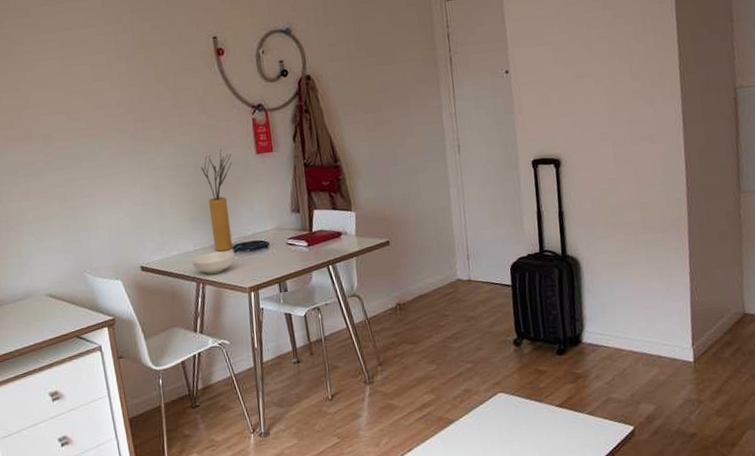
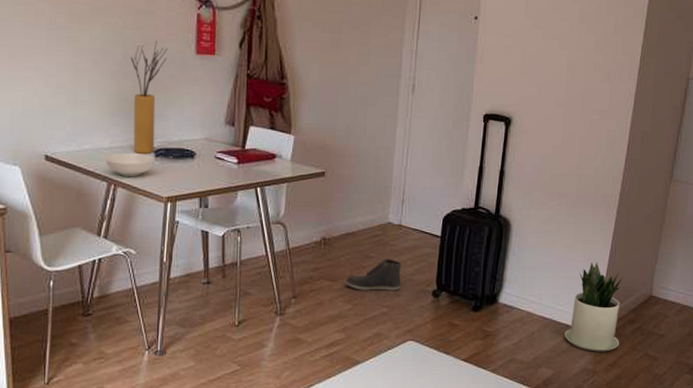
sneaker: none [426,314,481,350] -> present [345,259,402,291]
planter: none [658,287,721,381] -> present [564,262,624,352]

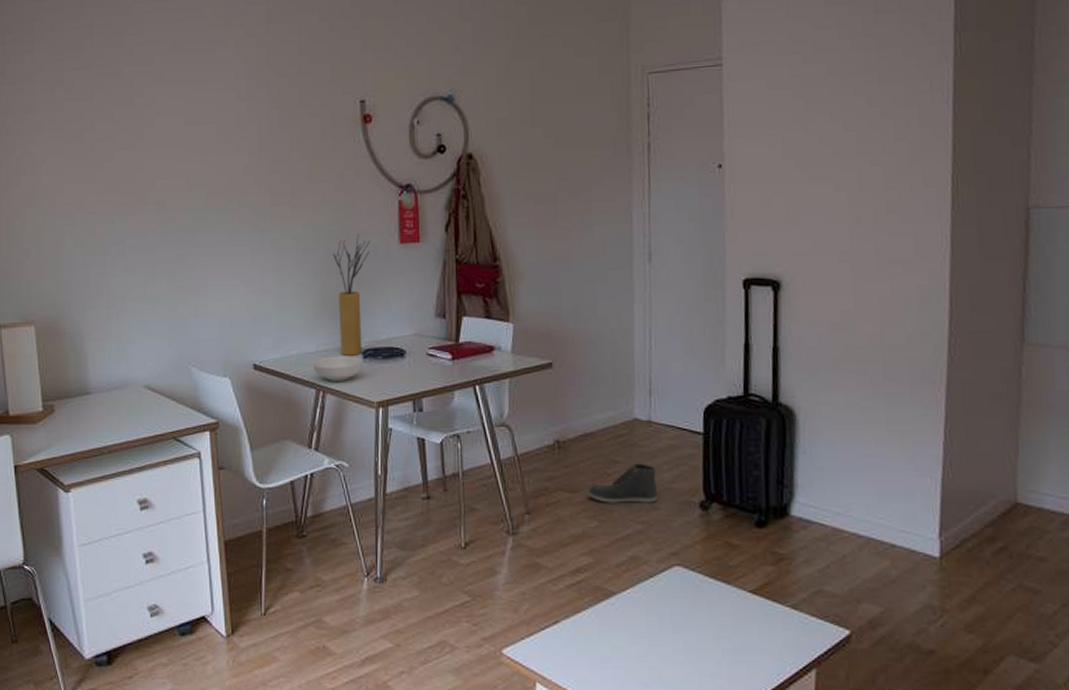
planter: present [564,262,624,352] -> none [891,458,977,582]

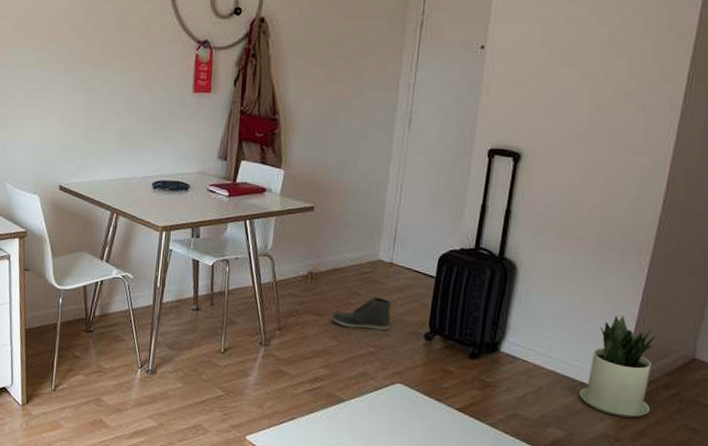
bowl: present [312,356,364,381] -> none [109,184,153,206]
vase: present [332,234,370,356] -> none [134,81,168,186]
planter: none [891,458,977,582] -> present [579,315,658,418]

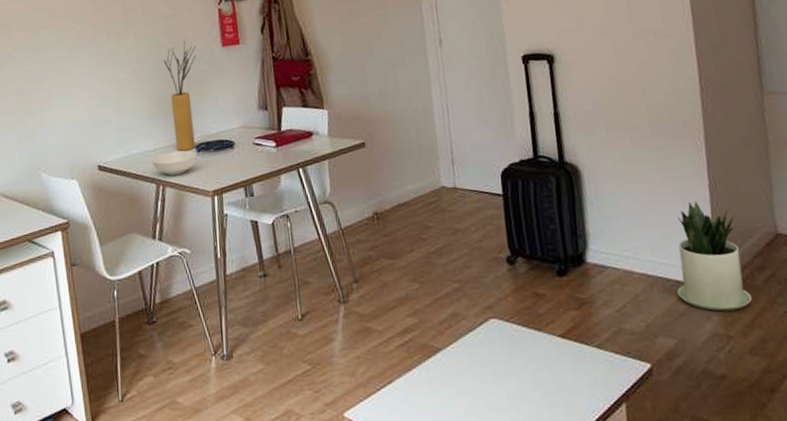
bowl: none [109,184,153,206] -> present [151,150,198,175]
vase: none [134,81,168,186] -> present [163,41,197,151]
sneaker: present [332,297,392,331] -> none [407,226,469,266]

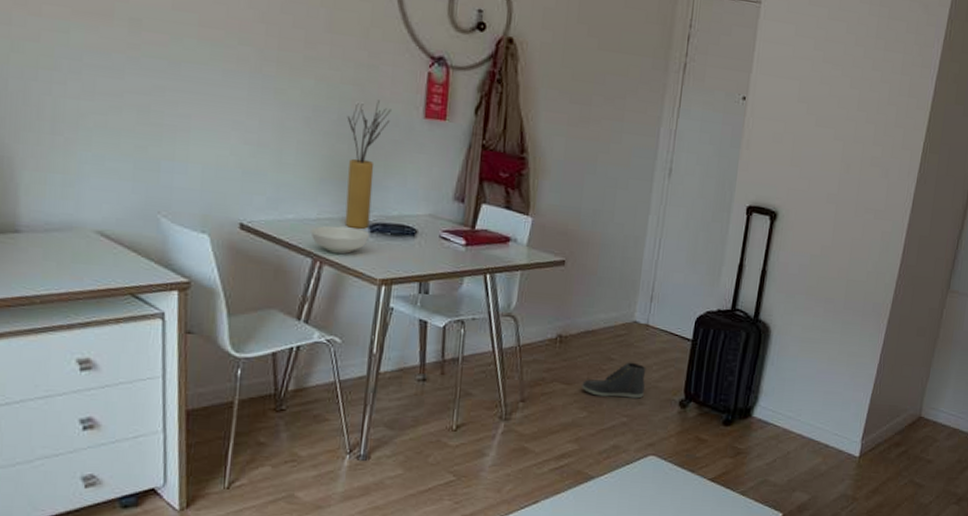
sneaker: none [407,226,469,266] -> present [582,362,646,399]
planter: present [677,200,753,311] -> none [823,376,892,477]

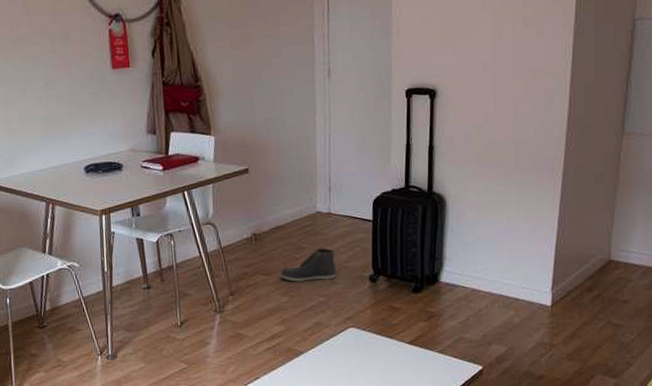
bowl: present [310,225,370,254] -> none [41,171,86,195]
vase: present [345,100,392,229] -> none [52,61,86,172]

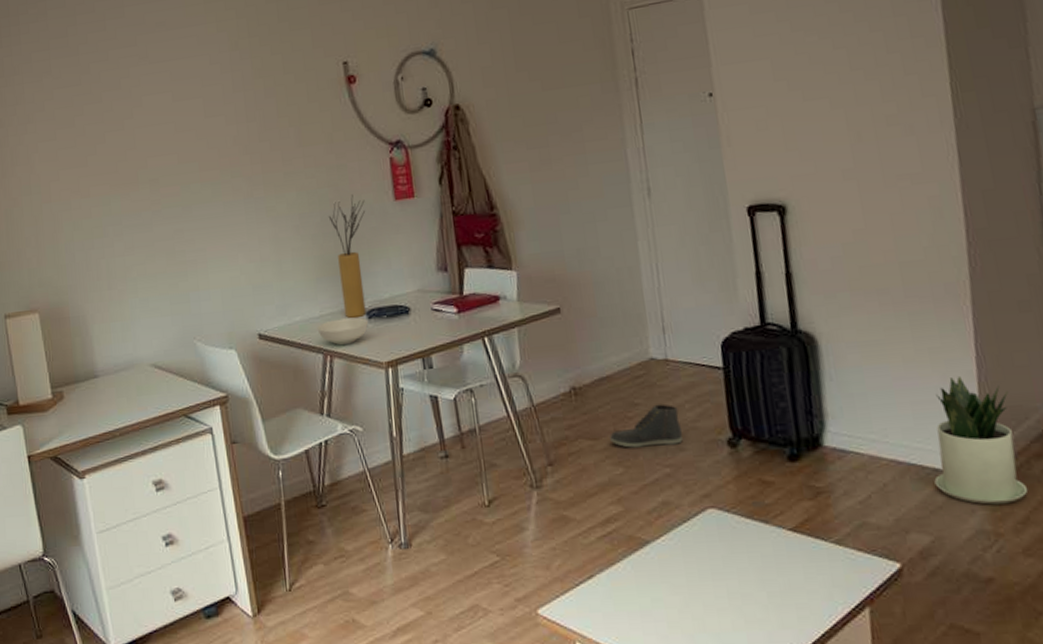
bowl: none [41,171,86,195] -> present [317,317,369,345]
vase: none [52,61,86,172] -> present [328,194,366,318]
planter: none [515,230,578,325] -> present [934,375,1028,505]

